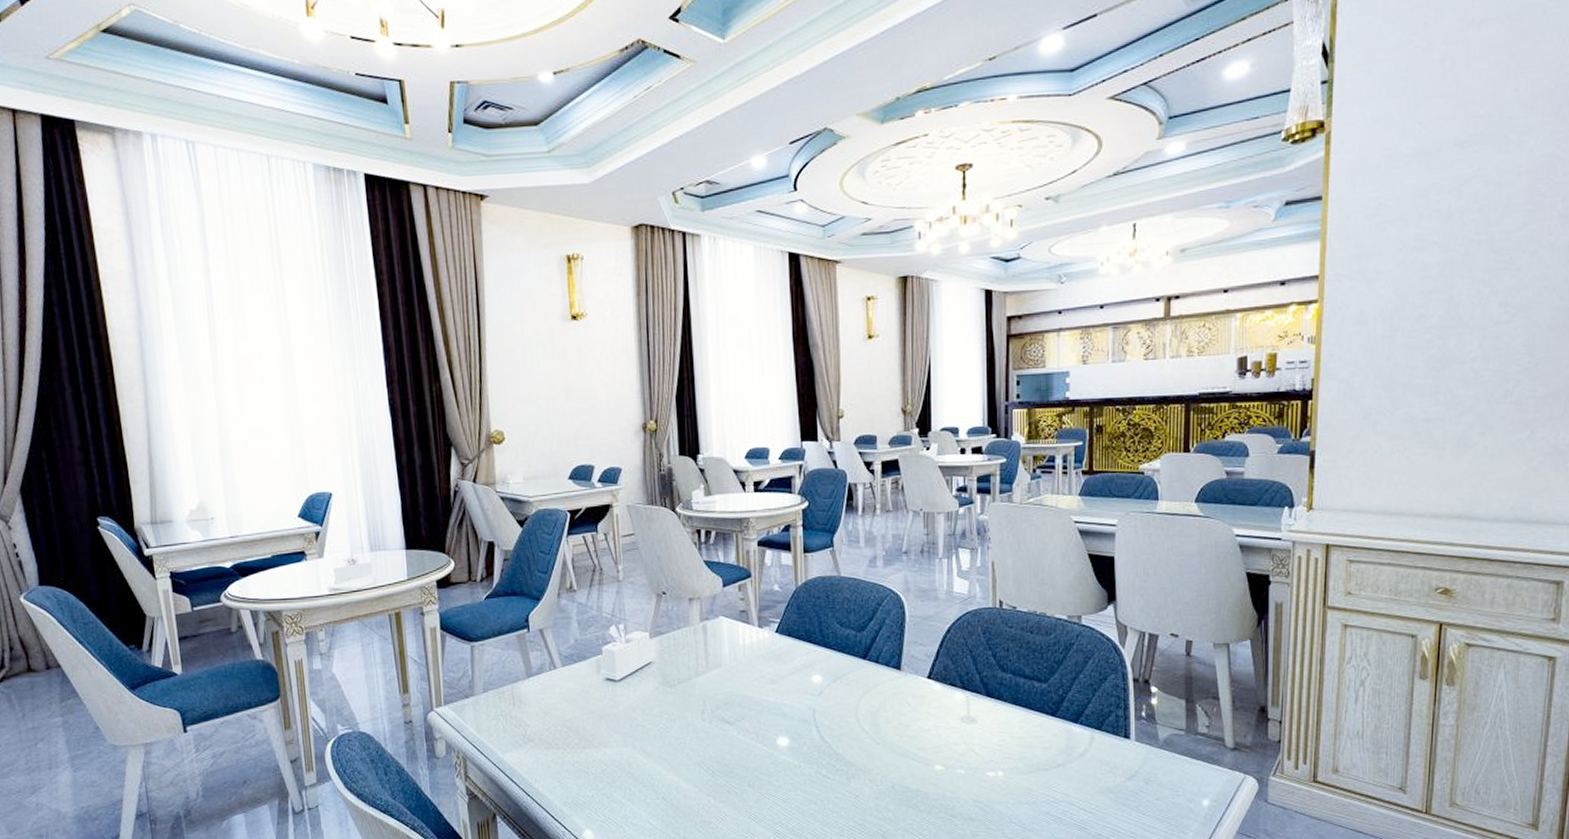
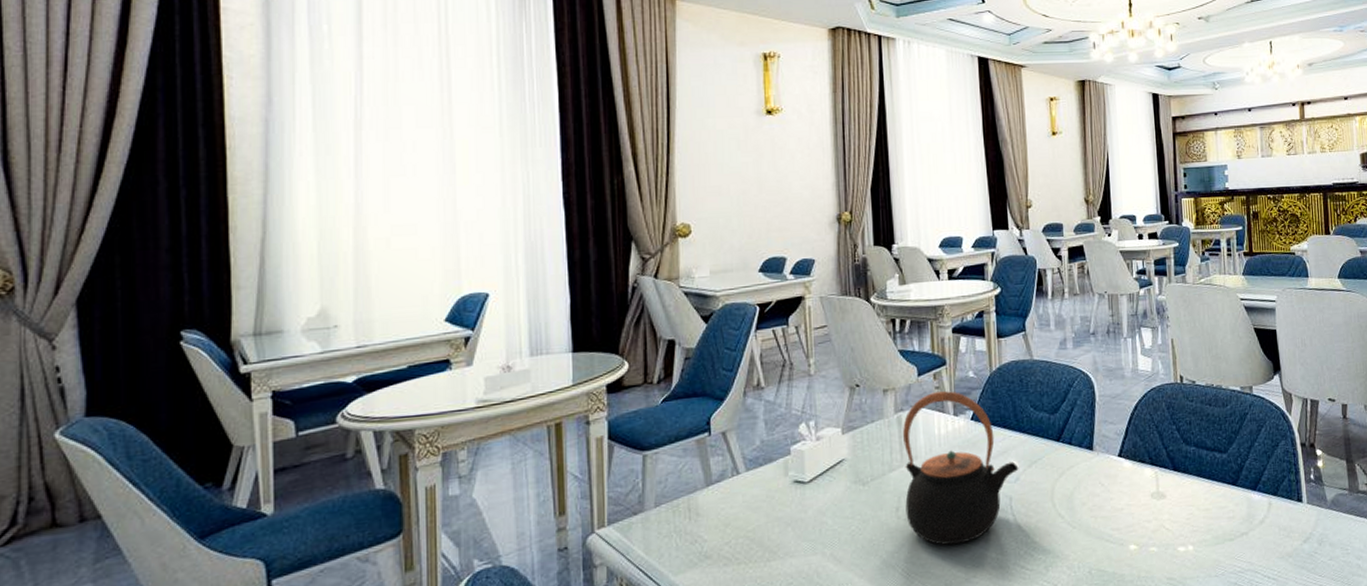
teapot: none [707,603,823,750] -> present [902,391,1019,546]

